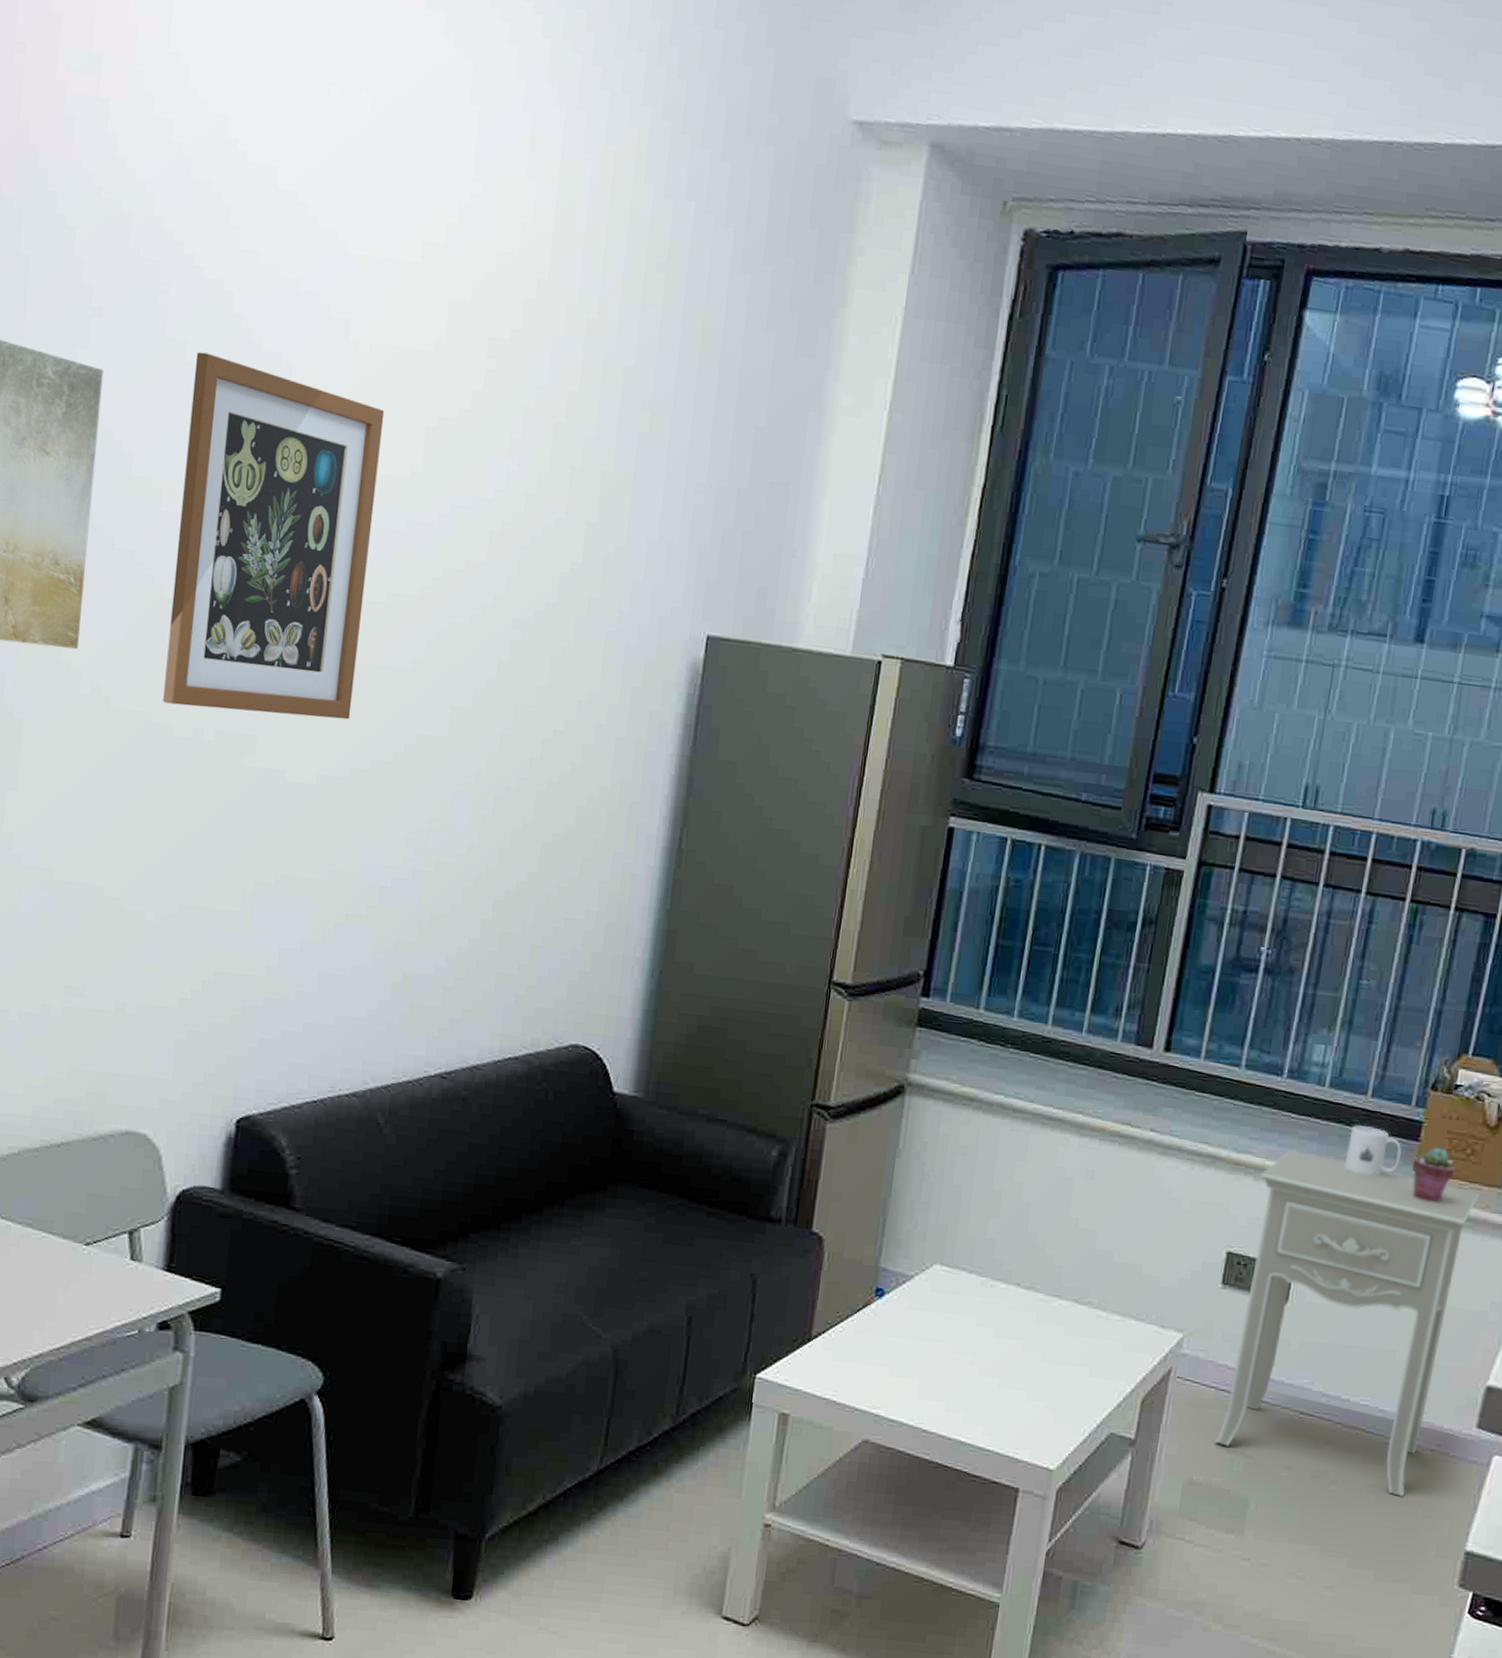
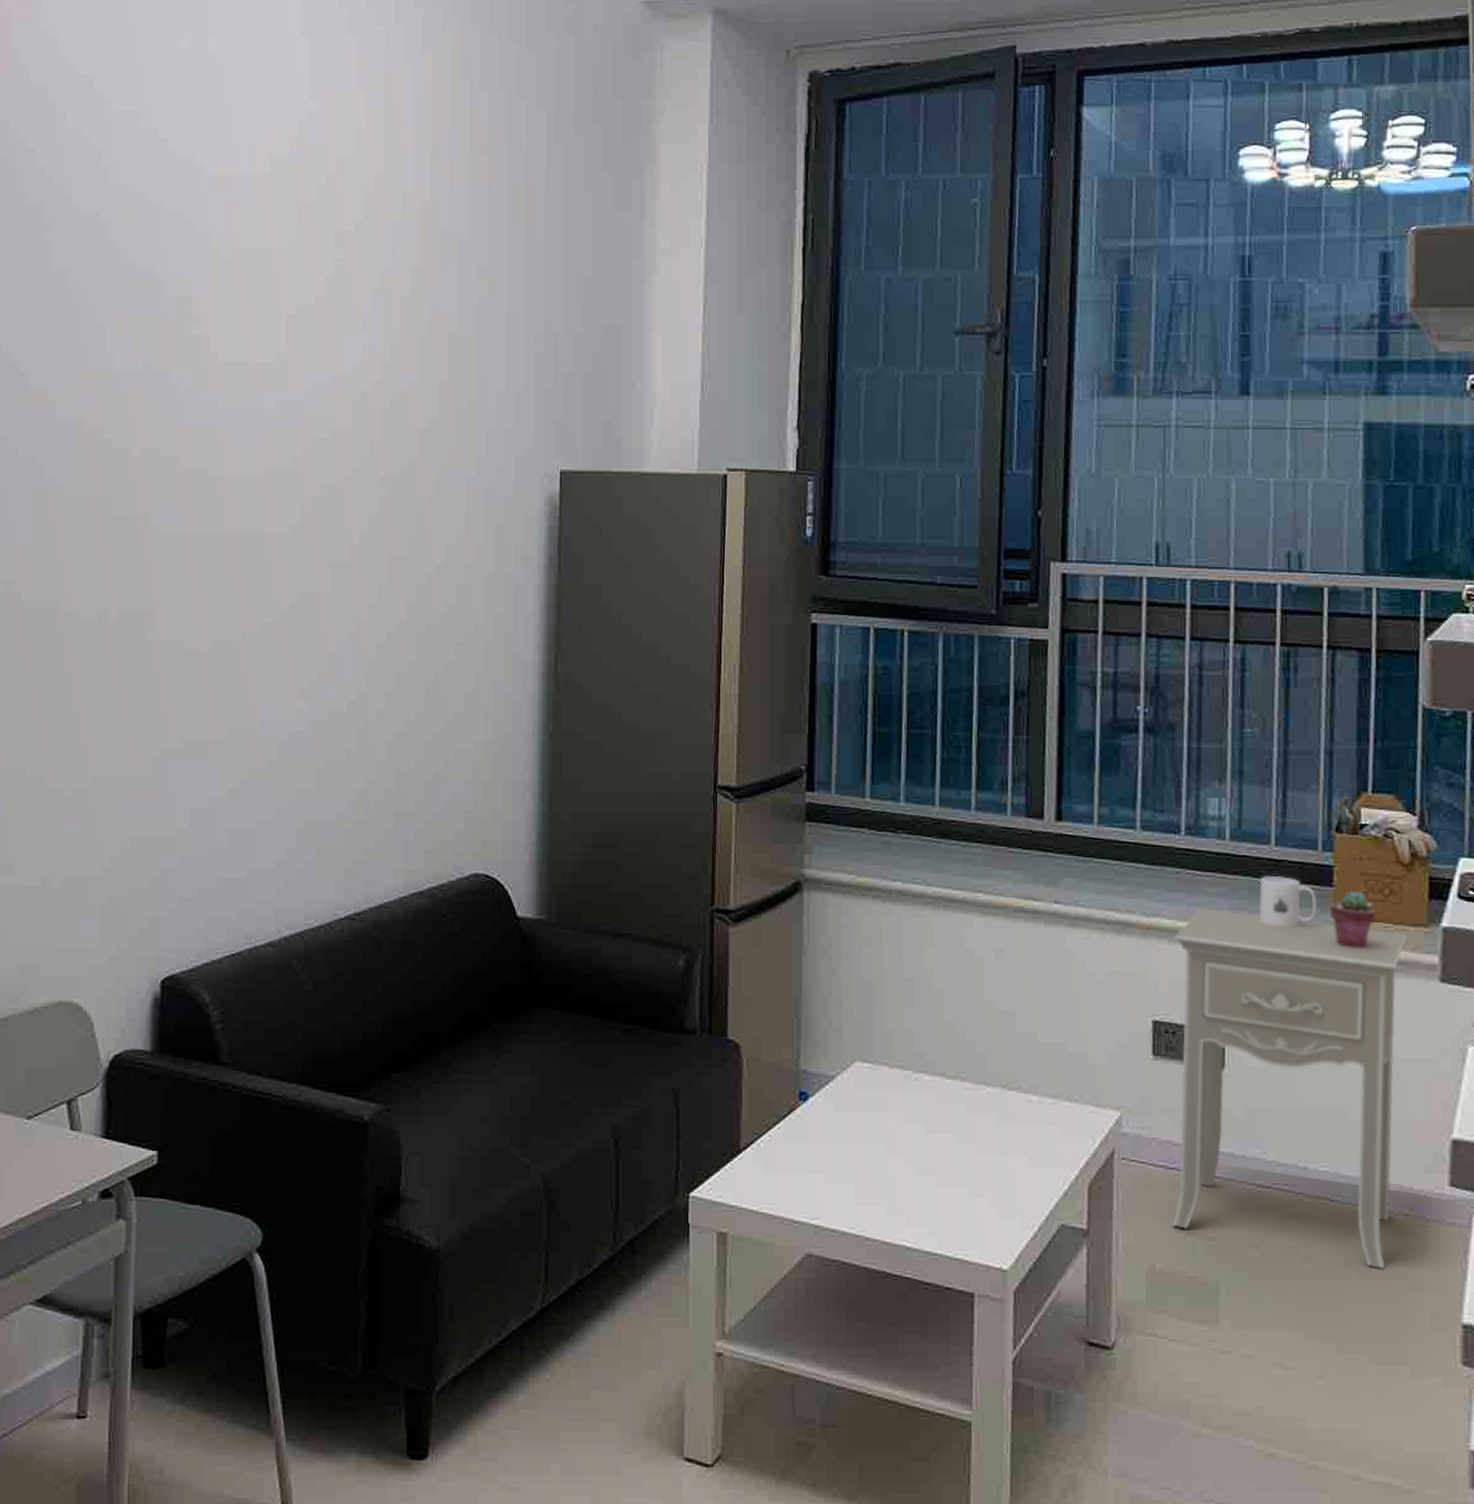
wall art: present [163,352,385,720] -> none [69,277,248,592]

